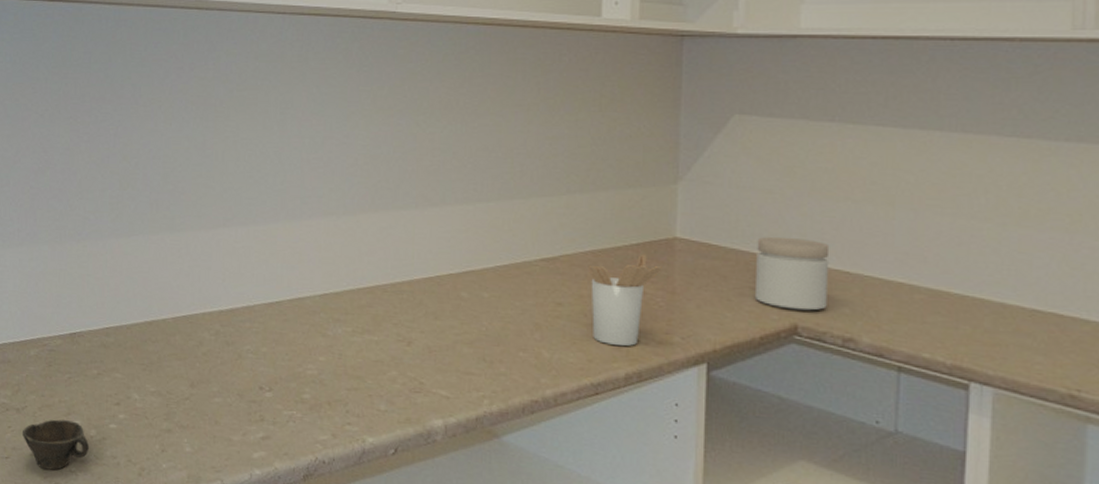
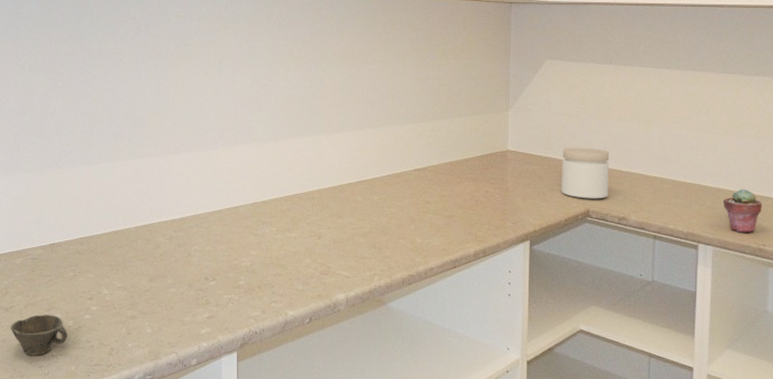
utensil holder: present [588,253,662,346] -> none [447,163,499,231]
potted succulent: none [1010,305,1076,371] -> present [722,188,762,233]

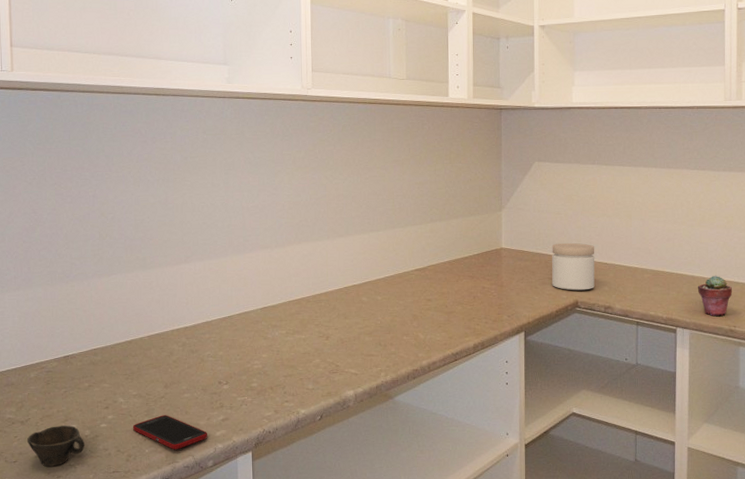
cell phone: none [116,309,193,346] -> present [132,415,208,450]

